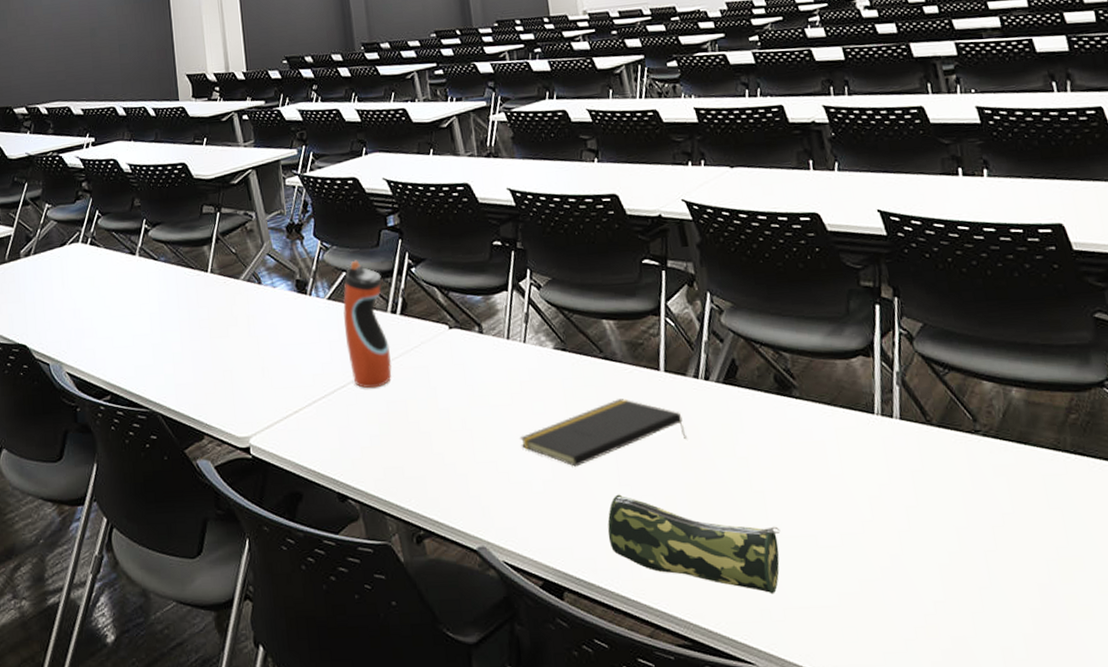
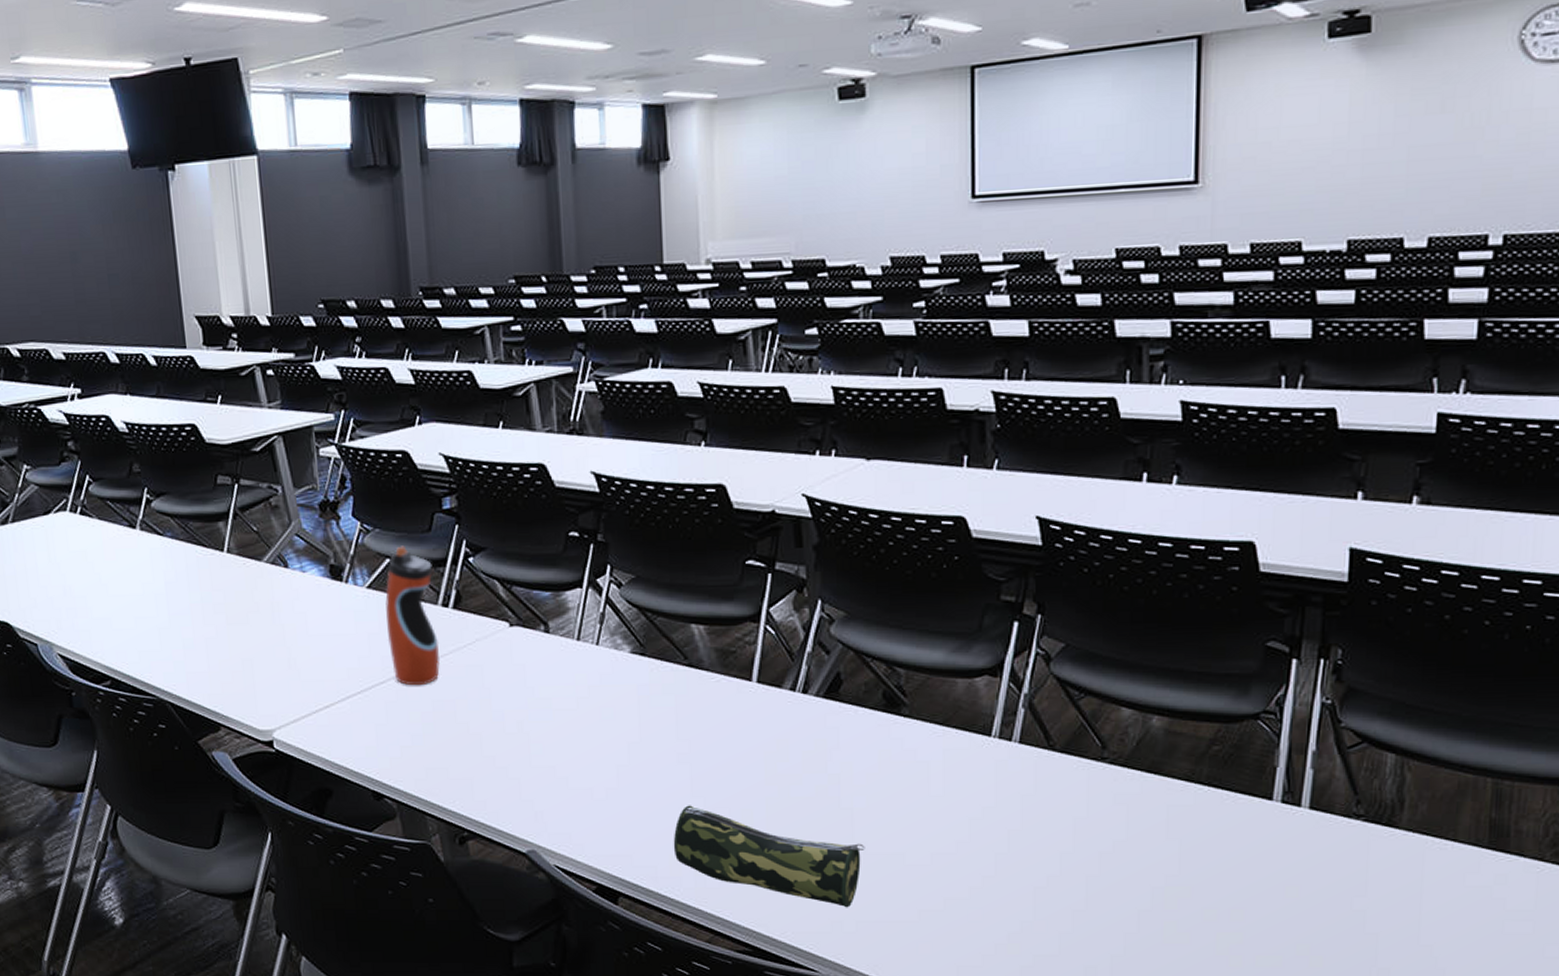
notepad: present [520,399,687,467] -> none [583,709,773,776]

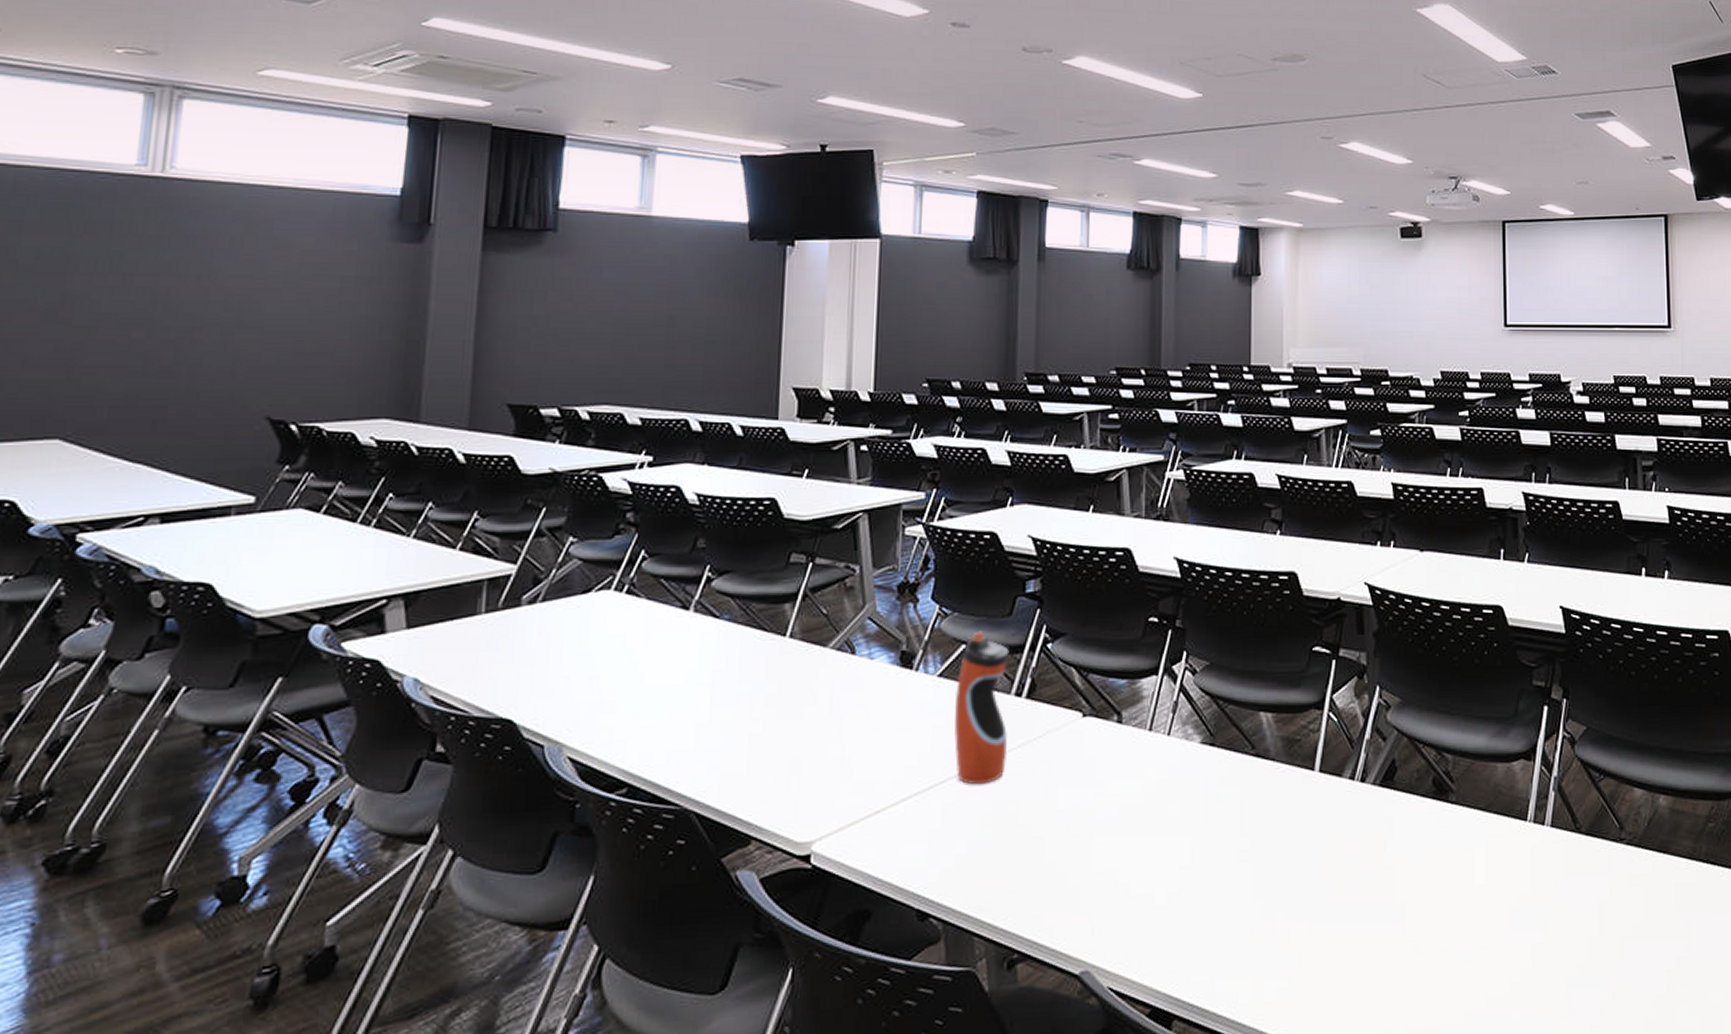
pencil case: present [673,805,865,908] -> none [1231,908,1416,1015]

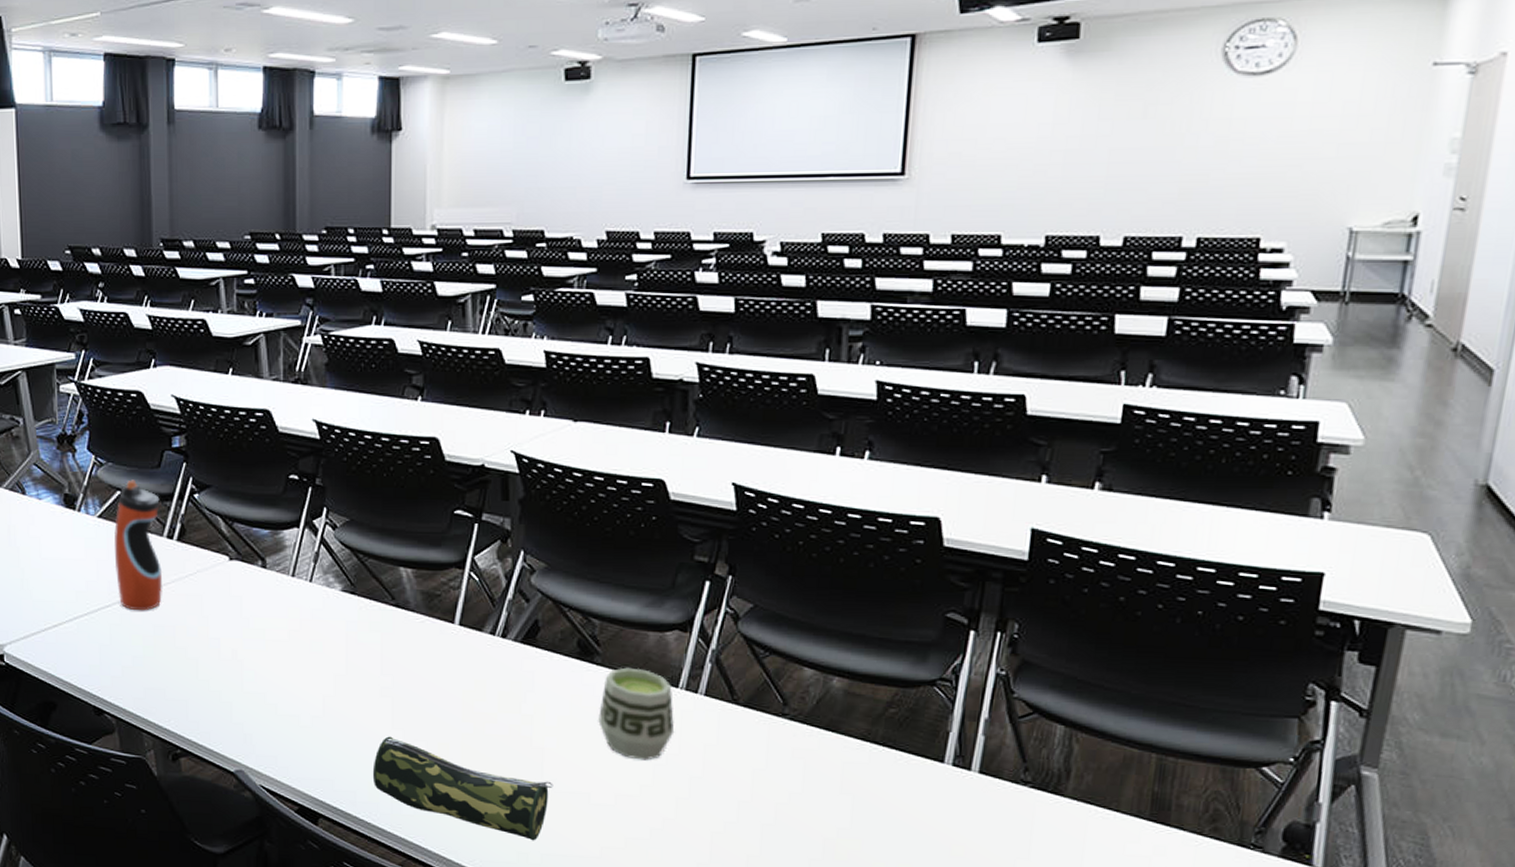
pencil case: none [1231,908,1416,1015] -> present [372,736,553,841]
cup: none [1456,803,1527,905] -> present [598,667,675,760]

